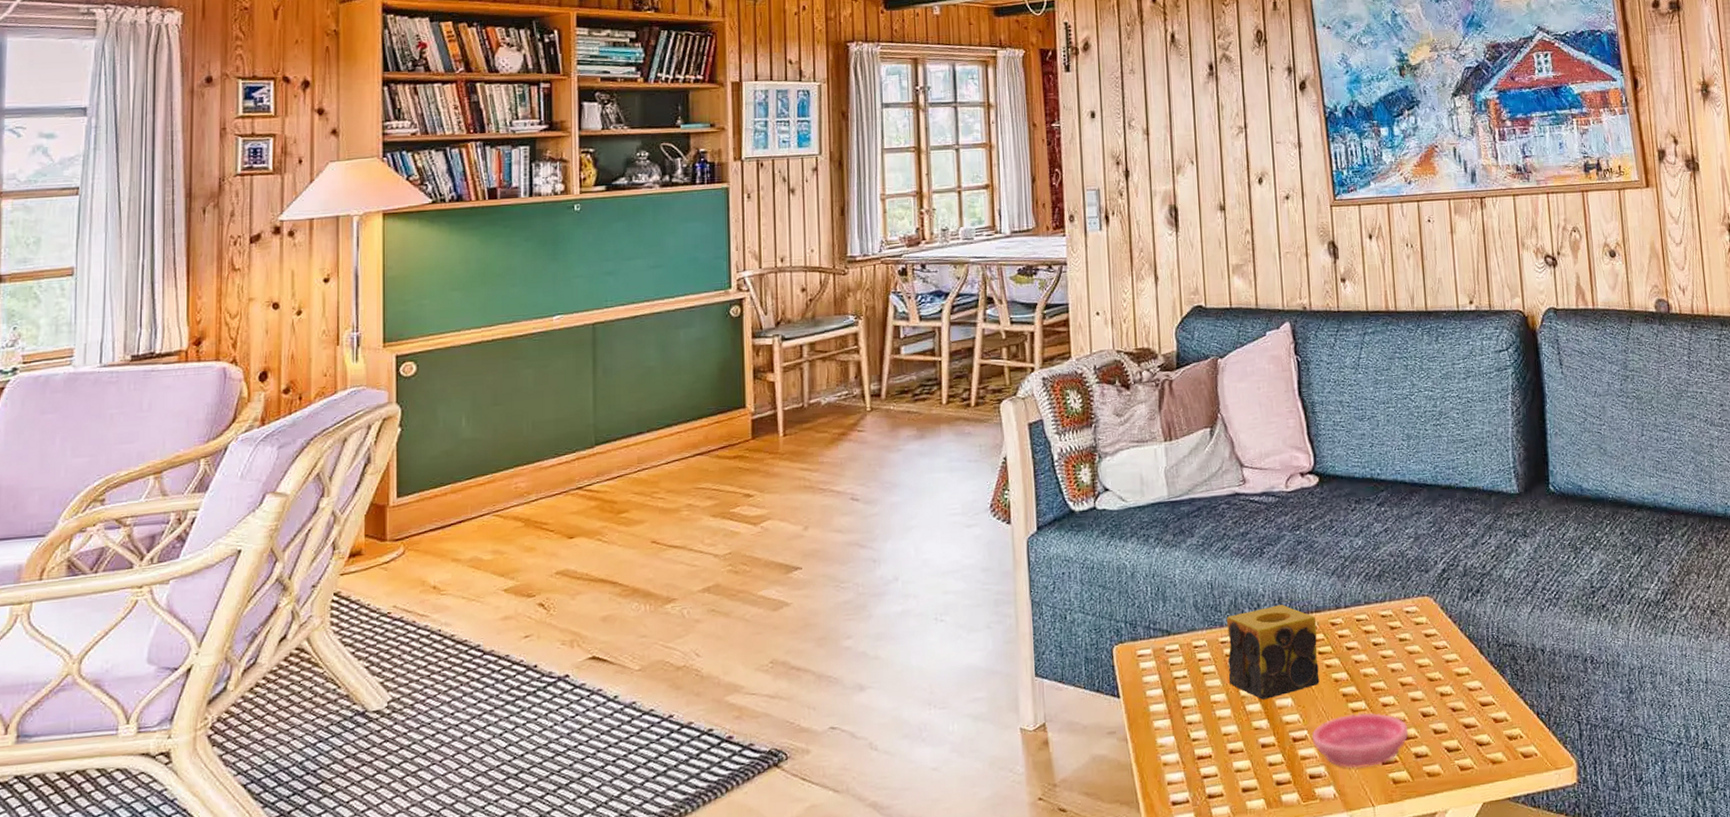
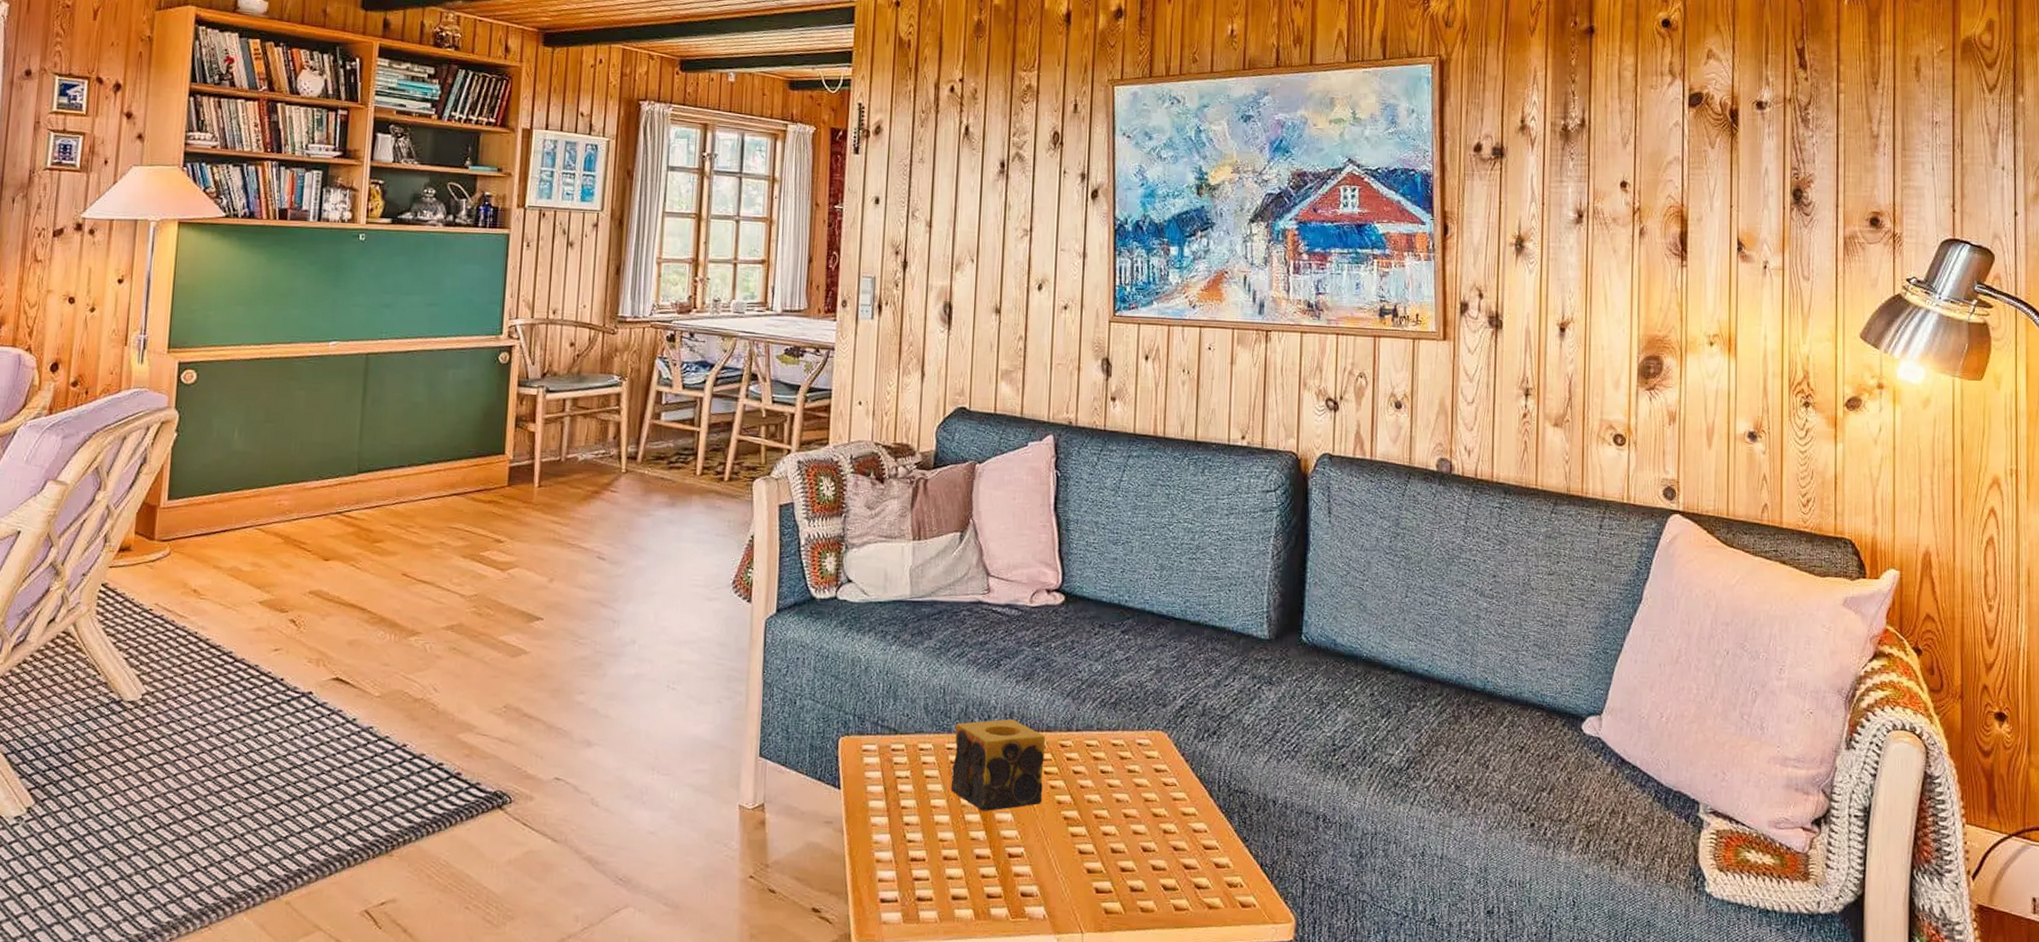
saucer: present [1312,713,1409,769] -> none [1028,838,1127,893]

